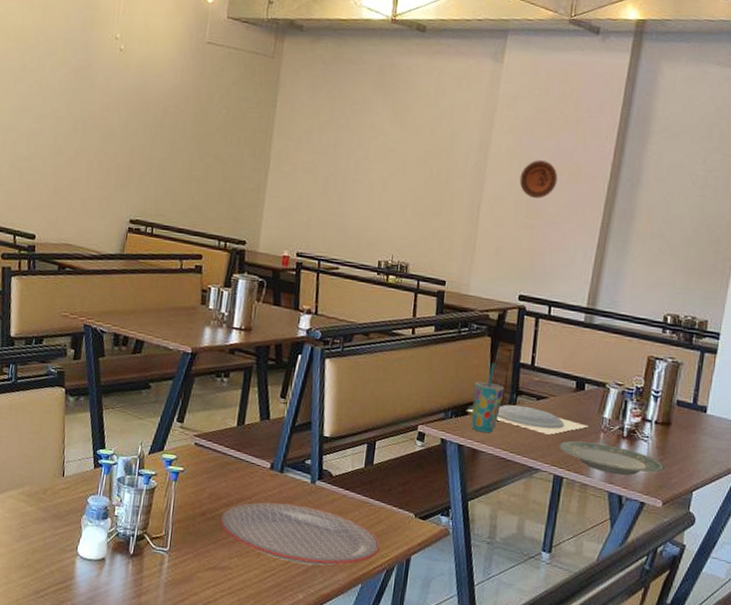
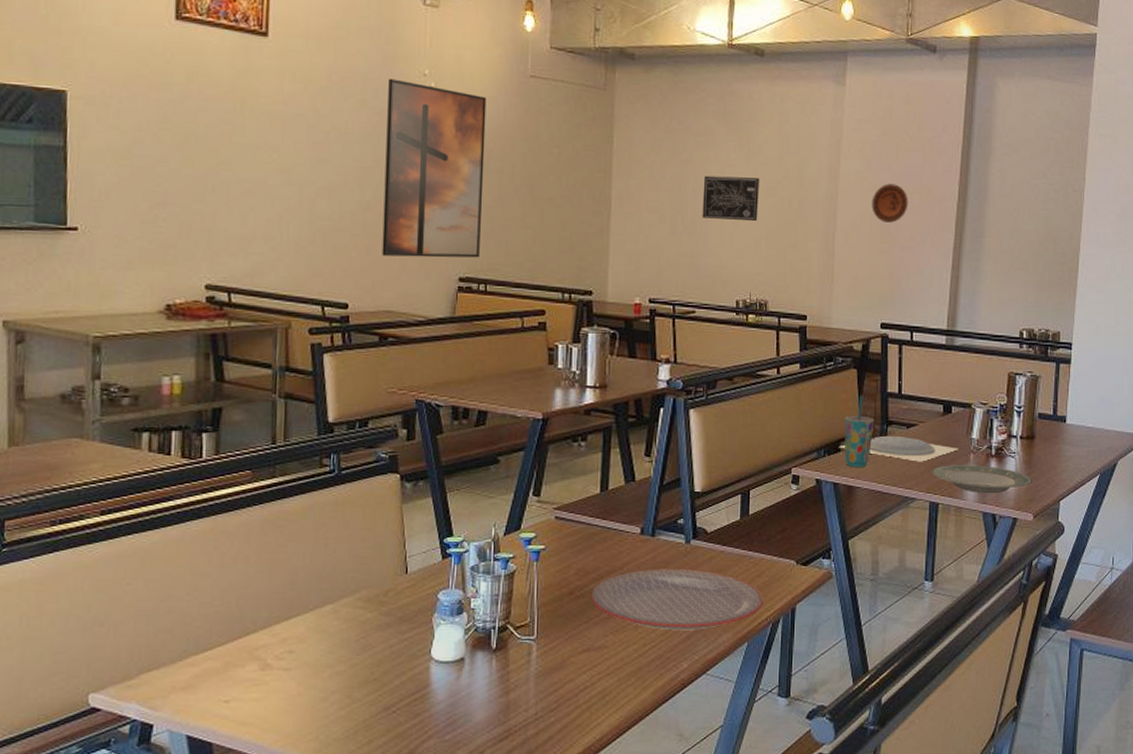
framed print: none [67,40,168,203] -> present [382,78,487,258]
wall art: none [353,141,411,188] -> present [702,175,759,222]

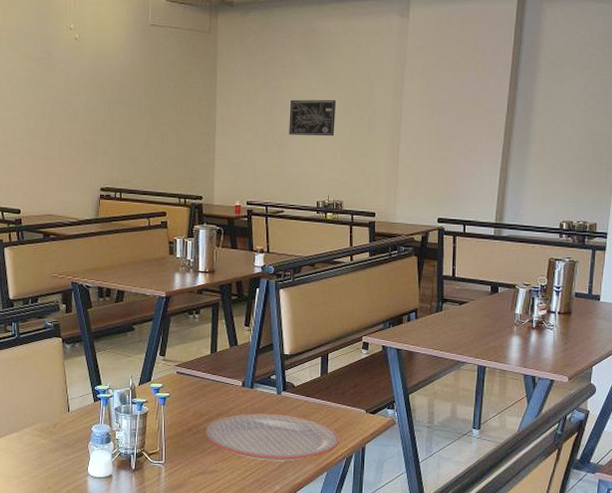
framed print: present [382,78,487,258] -> none [43,33,118,173]
bowl: present [839,435,958,462] -> none [402,311,503,333]
cup: present [844,395,875,468] -> none [406,278,432,337]
decorative plate: present [871,183,908,223] -> none [431,100,463,134]
plate: present [931,465,1033,494] -> none [480,335,569,360]

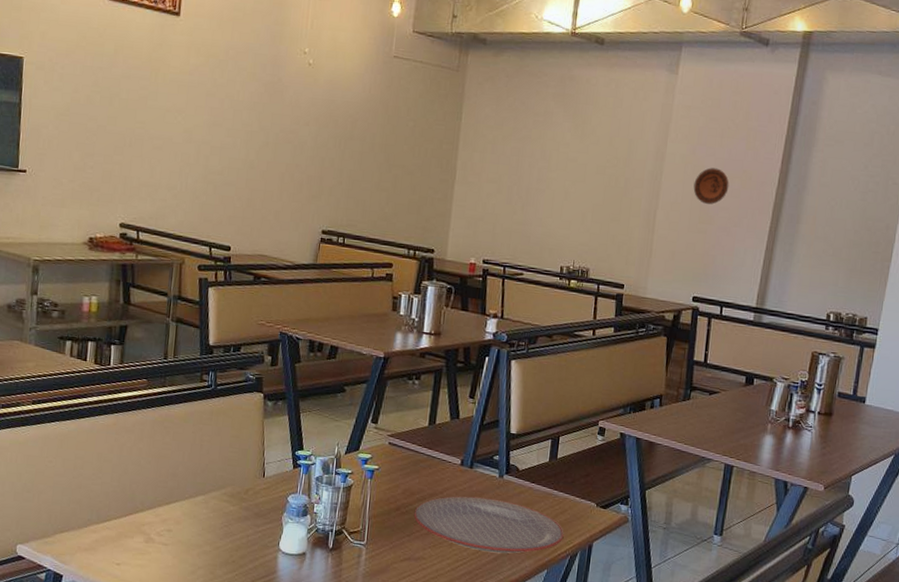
wall art: present [289,100,336,137] -> none [536,152,590,197]
decorative plate: none [431,100,463,134] -> present [693,167,729,205]

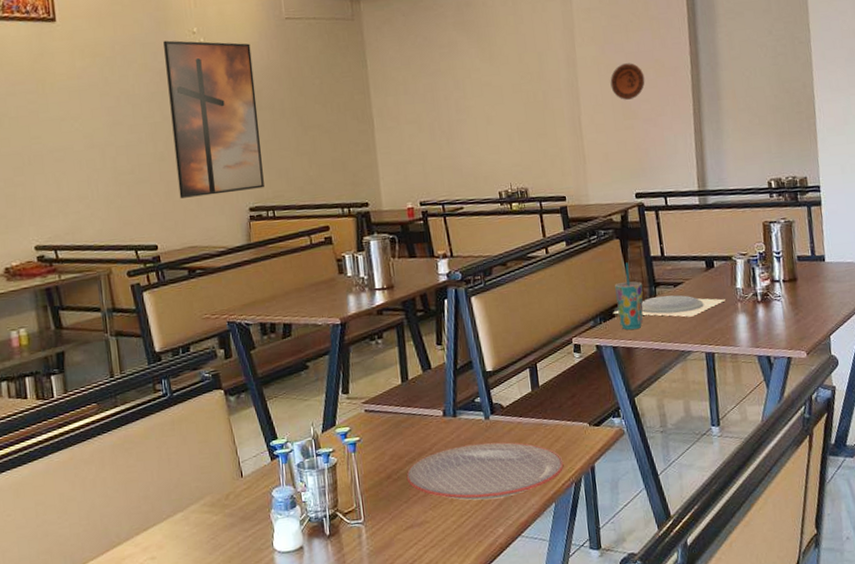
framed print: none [260,55,356,214] -> present [163,40,265,199]
bowl: none [644,400,757,427] -> present [613,295,725,317]
cup: none [648,361,680,427] -> present [615,262,644,330]

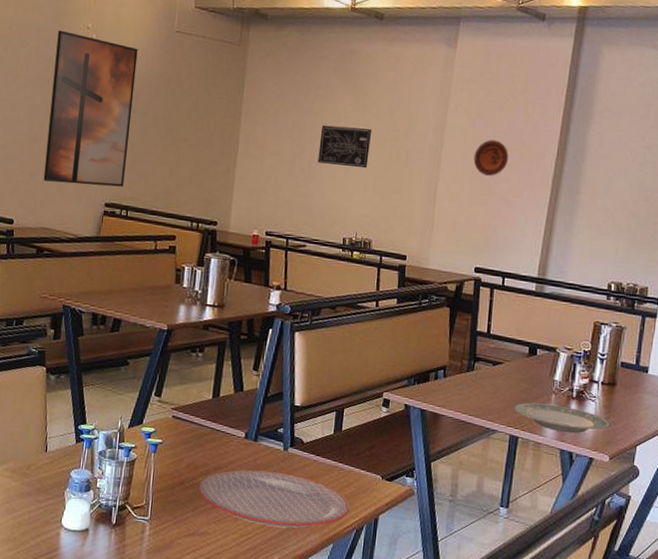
wall art: none [453,77,508,122] -> present [318,125,371,169]
bowl: present [613,295,725,317] -> none [428,370,541,398]
cup: present [615,262,644,330] -> none [432,332,463,398]
plate: none [703,312,802,339] -> present [513,402,612,434]

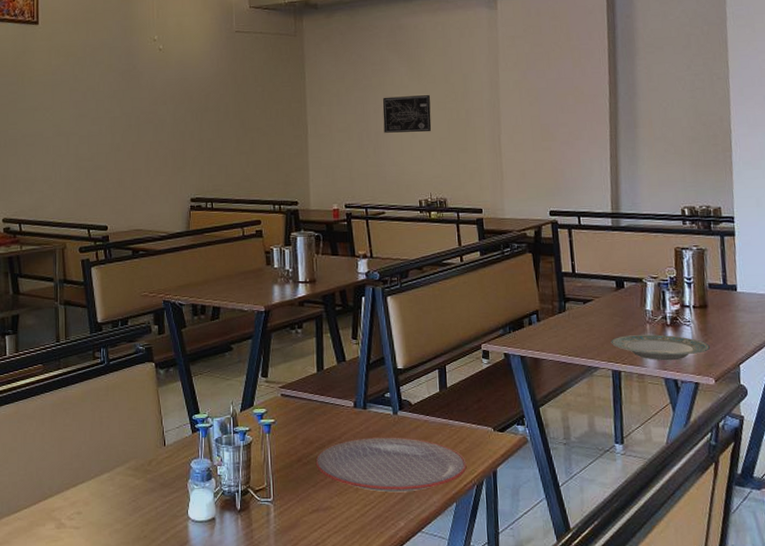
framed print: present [43,30,138,187] -> none [128,45,206,186]
decorative plate: present [473,140,509,176] -> none [530,88,564,123]

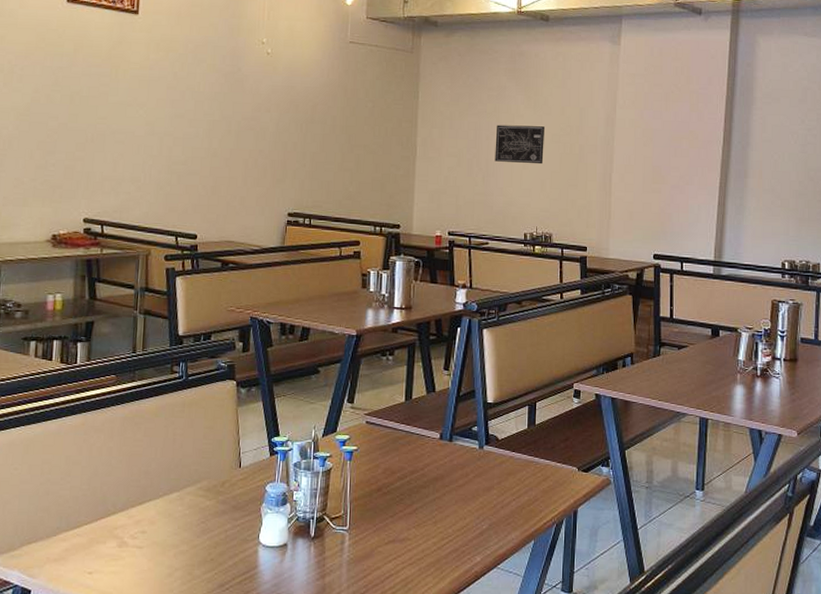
plate: present [315,437,467,493] -> none [395,470,548,528]
plate: present [611,334,711,361] -> none [701,384,797,412]

